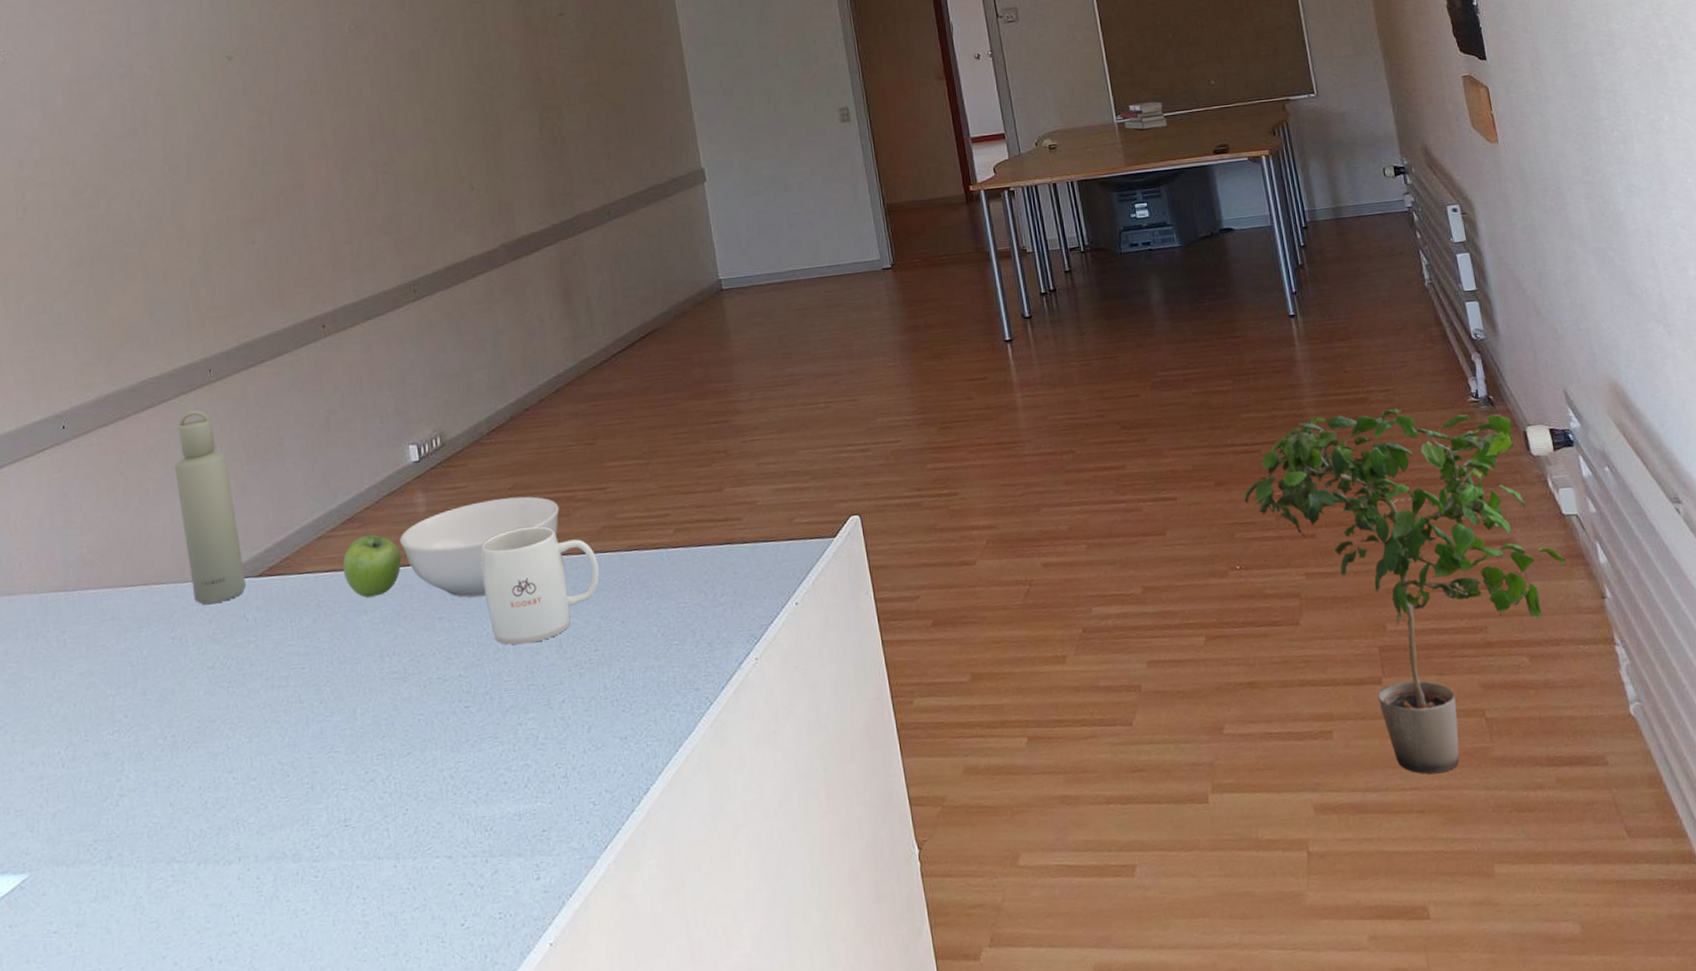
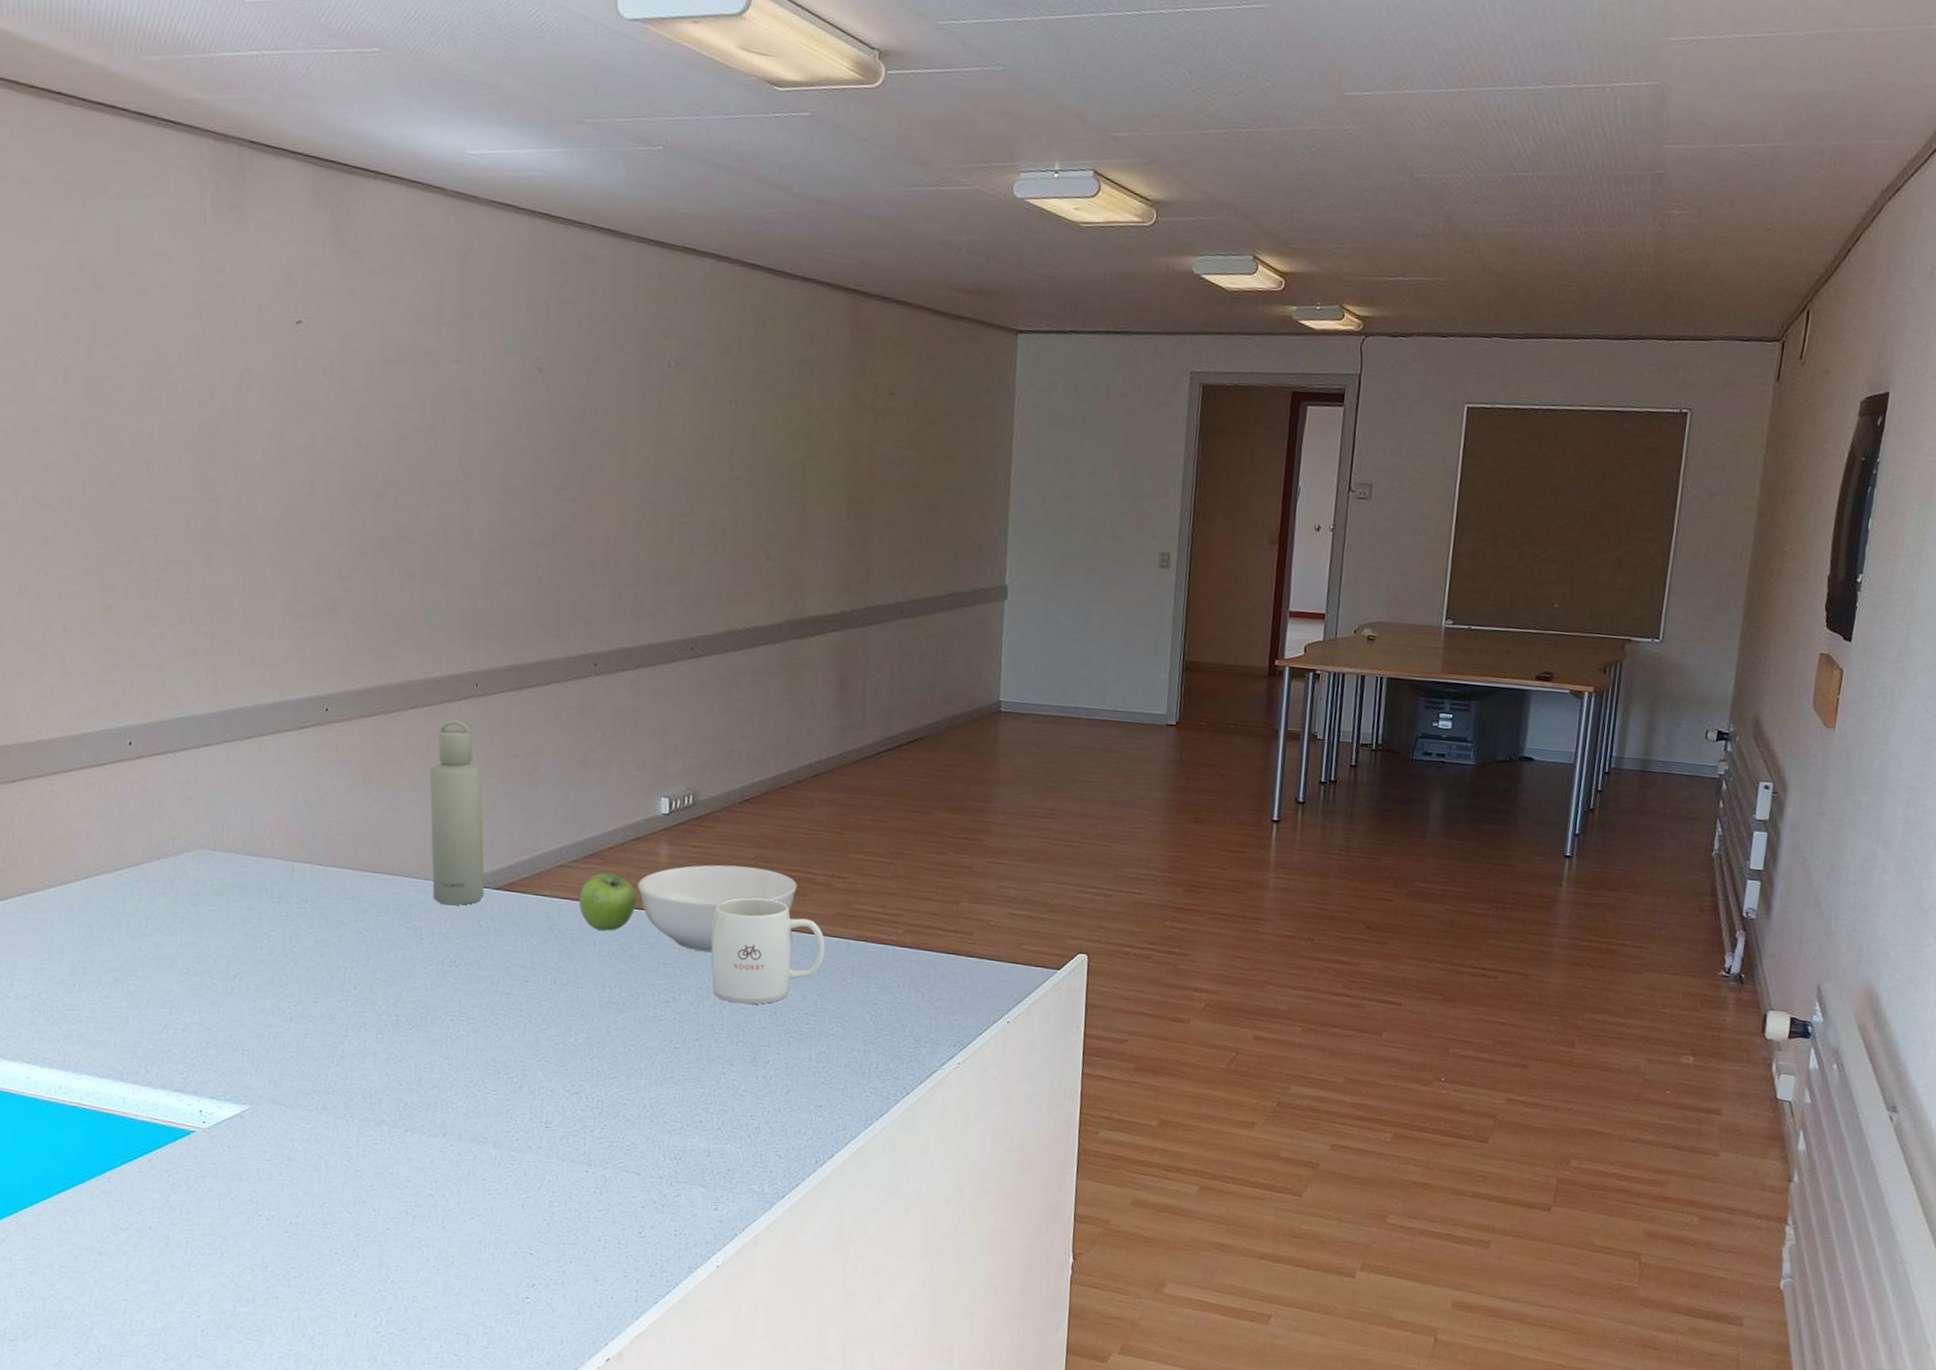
books: present [1119,102,1167,131] -> none [1449,611,1497,643]
potted plant: present [1244,408,1566,774] -> none [1467,957,1765,1300]

